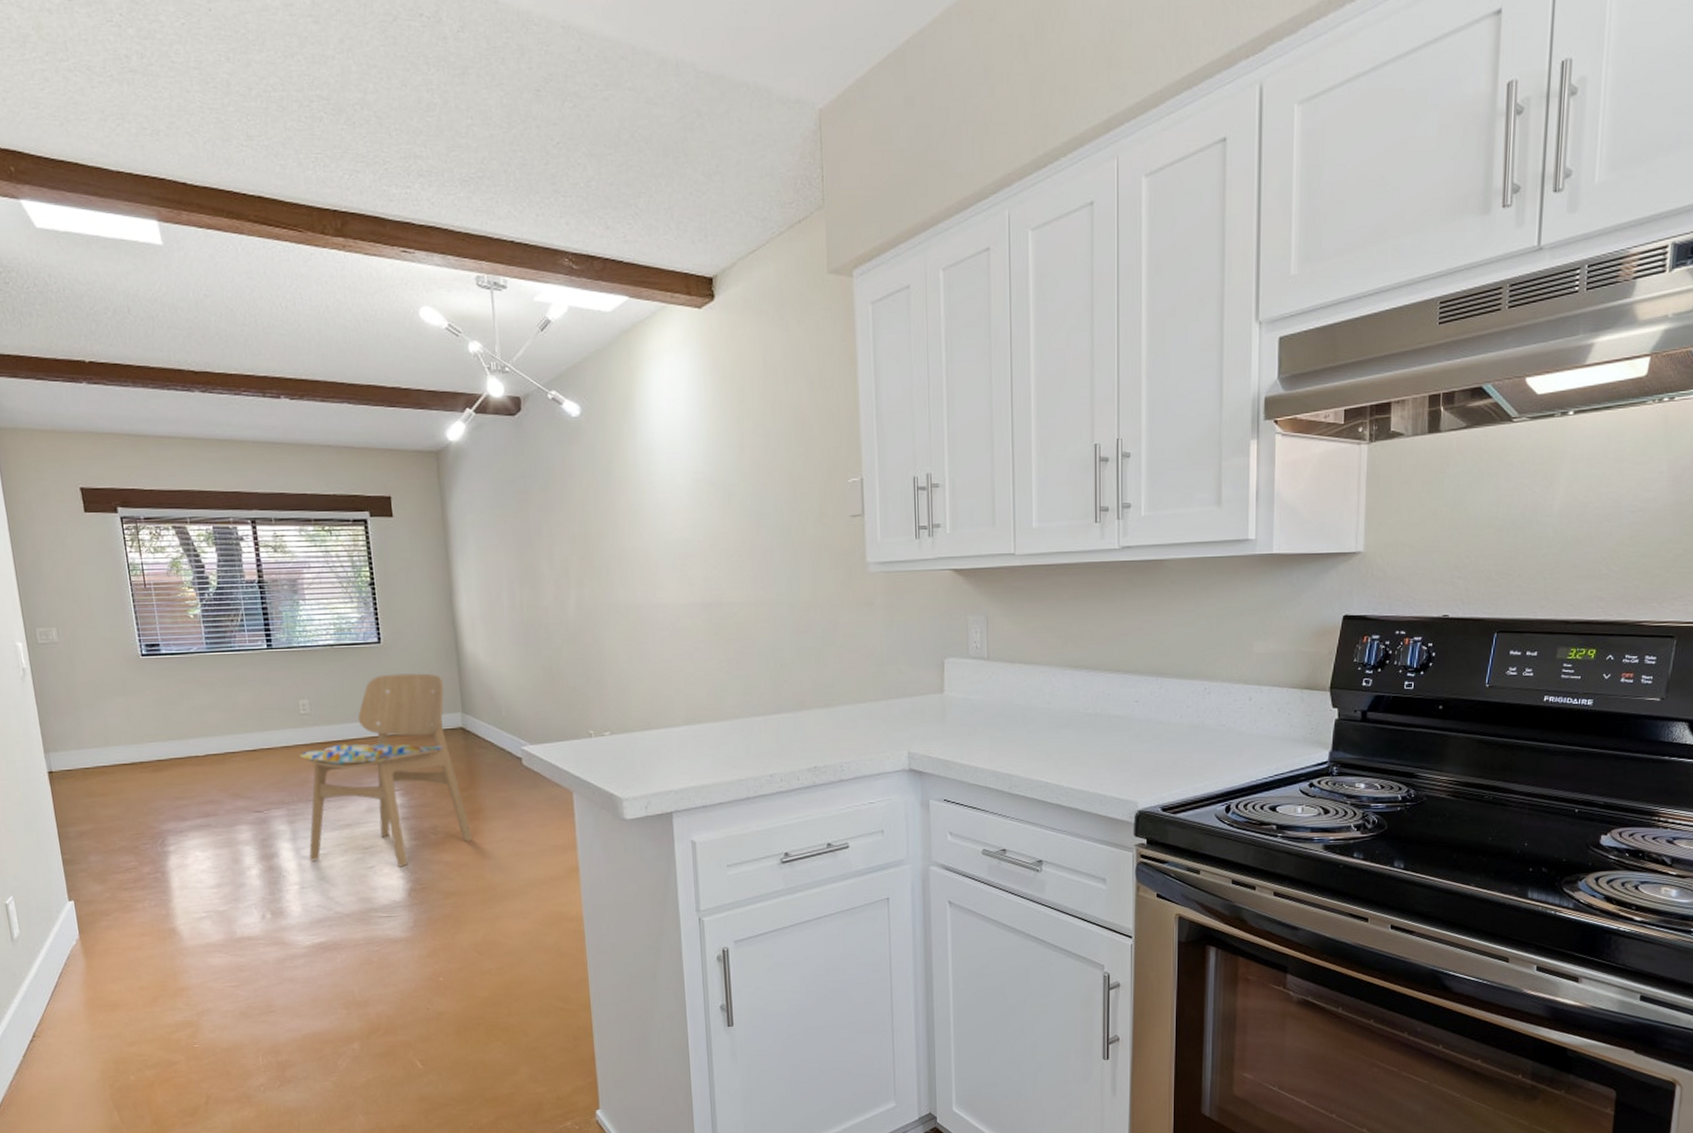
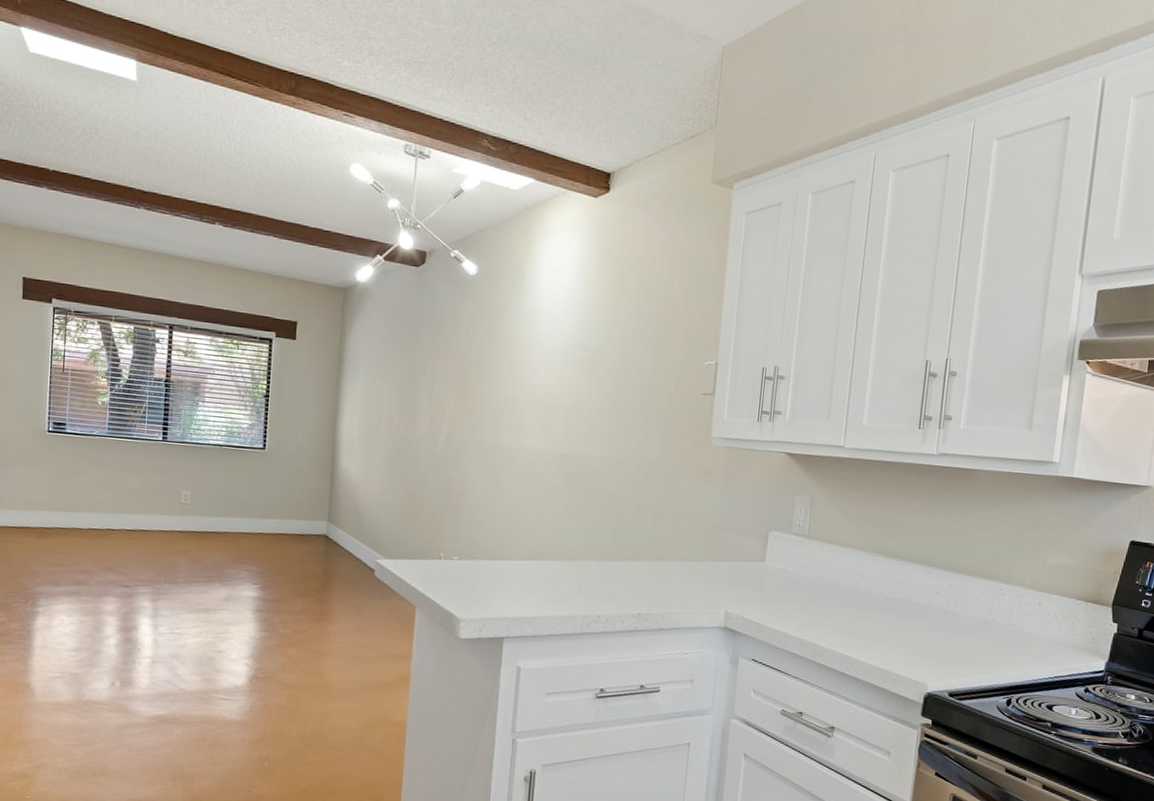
dining chair: present [299,673,472,867] -> none [164,478,318,655]

